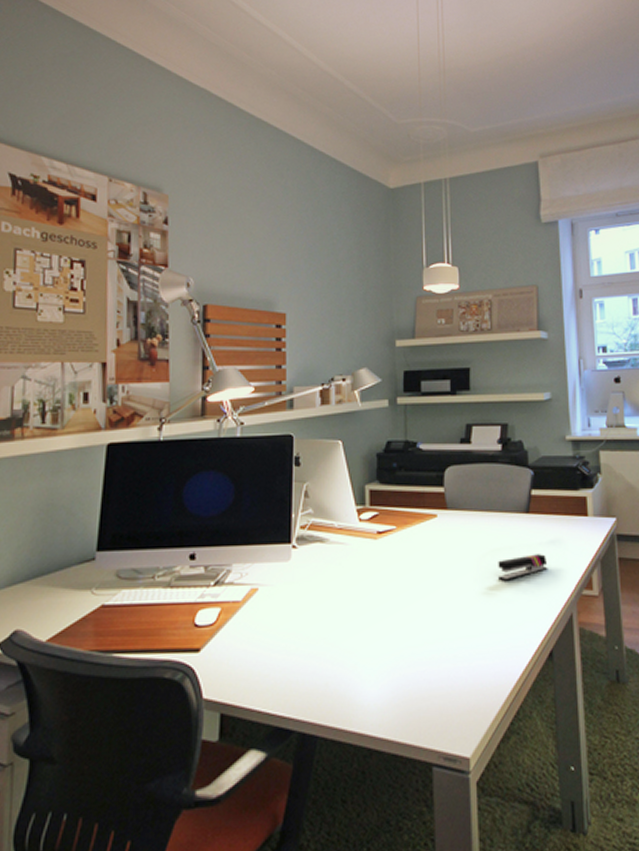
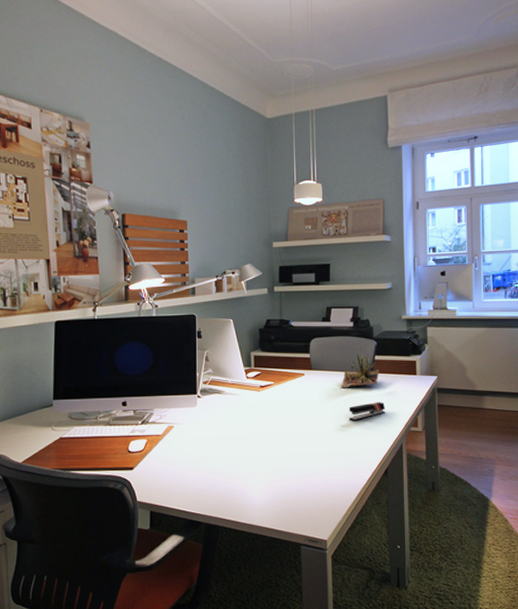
succulent plant: none [486,487,538,535] -> present [341,354,379,388]

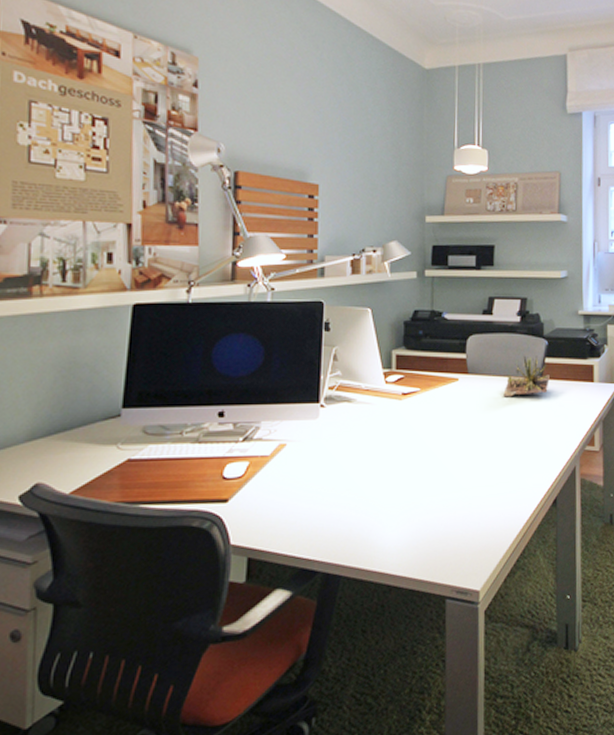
stapler: present [349,402,386,421] -> none [512,415,557,438]

